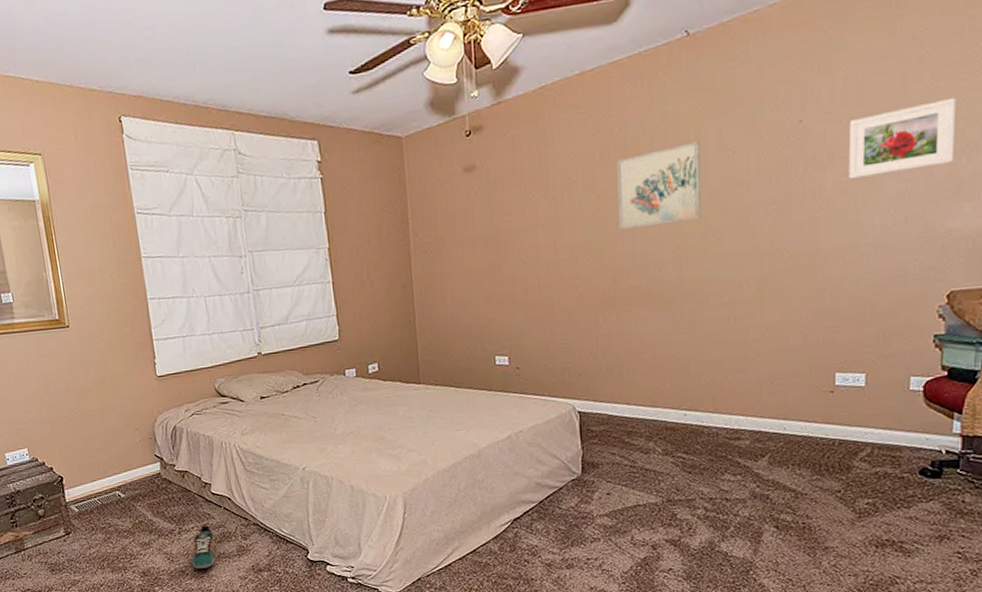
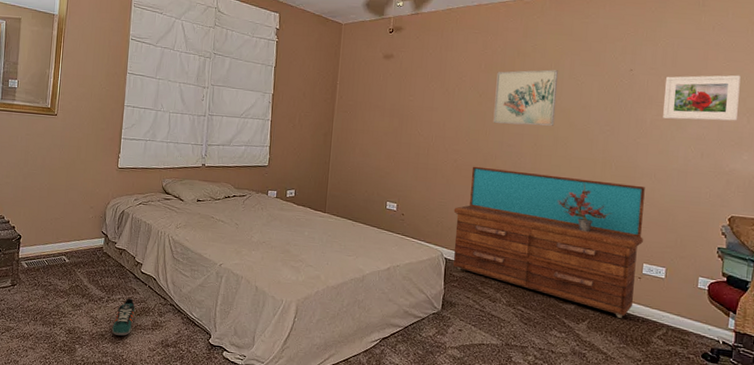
dresser: none [581,274,833,445] -> present [453,166,645,318]
potted plant: none [716,283,791,348] -> present [558,182,613,233]

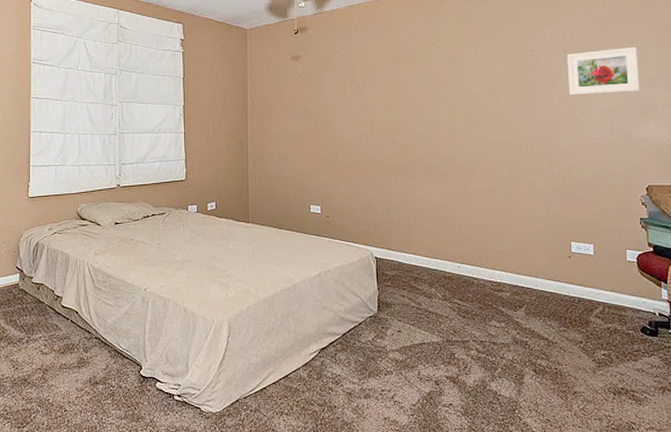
sneaker: present [111,298,135,336] -> none [34,336,58,378]
dresser: present [453,166,645,318] -> none [378,160,568,300]
wall art: present [493,69,558,126] -> none [405,57,467,115]
potted plant: present [558,182,613,233] -> none [480,165,535,216]

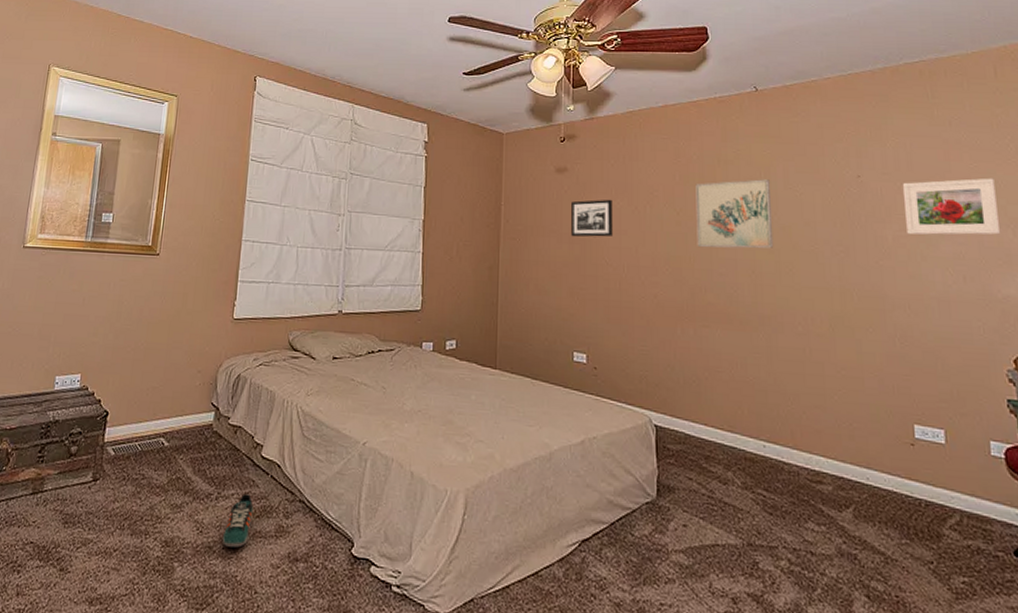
sneaker: none [34,336,58,378] -> present [222,493,254,548]
picture frame: none [305,79,339,113] -> present [571,199,613,237]
wall art: none [405,57,467,115] -> present [695,179,774,249]

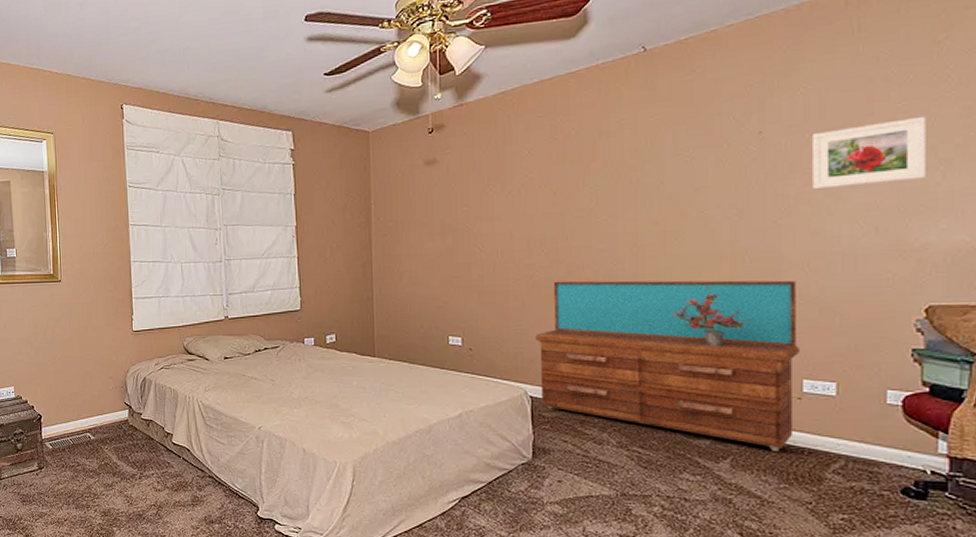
sneaker: present [222,493,254,548] -> none [149,473,172,515]
picture frame: present [571,199,613,237] -> none [442,186,486,228]
dresser: none [659,302,910,502] -> present [535,280,799,451]
wall art: present [695,179,774,249] -> none [574,147,659,226]
potted plant: none [791,318,865,385] -> present [673,284,753,348]

